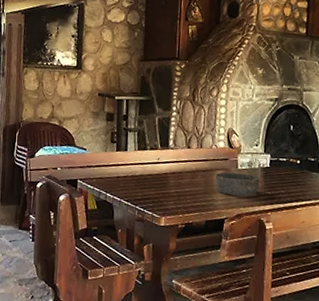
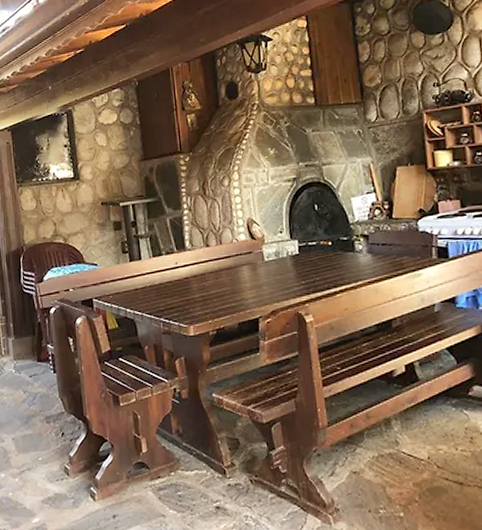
bowl: present [215,172,260,196] -> none [241,264,291,291]

